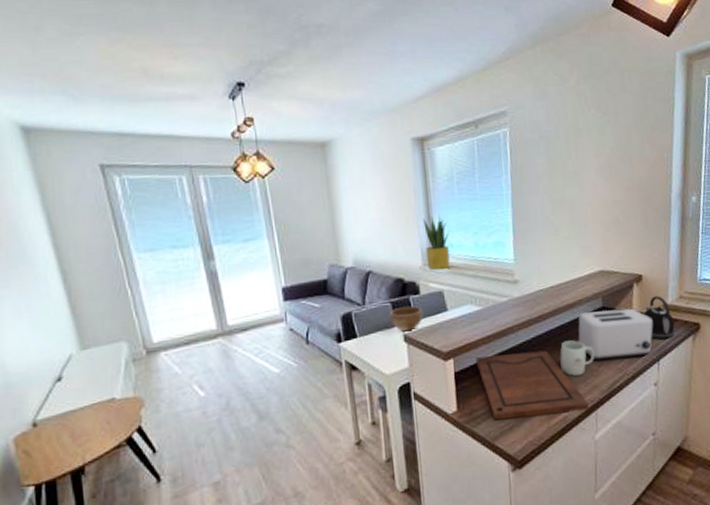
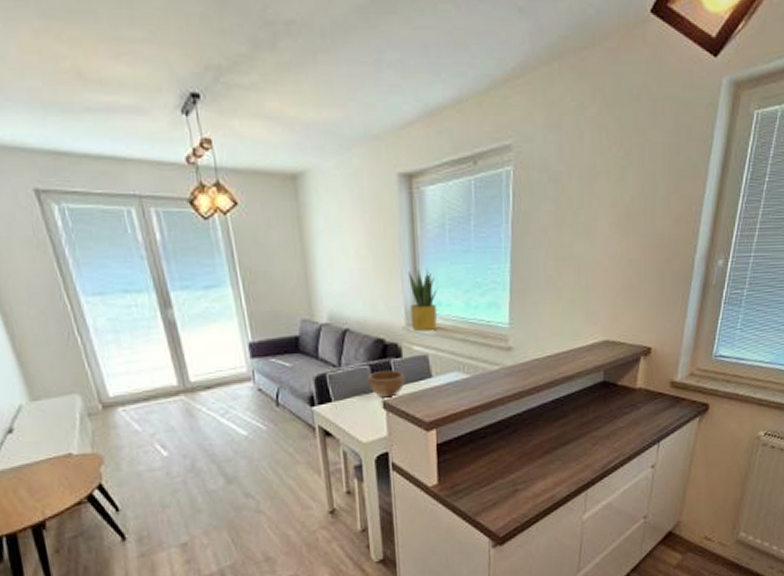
cutting board: present [475,350,589,421] -> none [460,425,579,496]
mug: present [560,340,595,376] -> none [552,415,590,454]
toaster: present [578,308,653,361] -> none [573,384,657,439]
kettle: present [643,296,676,340] -> none [648,372,681,420]

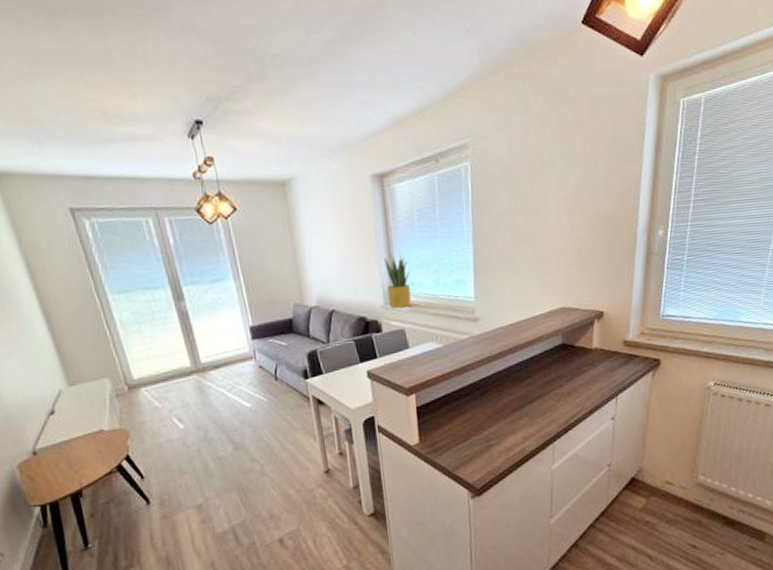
bowl: present [367,370,405,398] -> none [353,343,386,369]

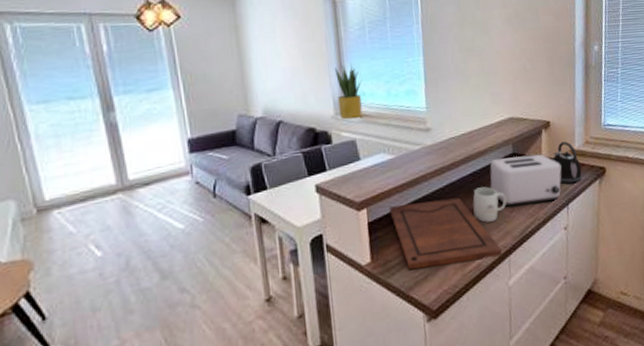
cutting board: none [437,386,546,452] -> present [389,197,502,271]
mug: none [519,376,553,411] -> present [472,186,507,223]
toaster: none [537,344,613,396] -> present [490,154,562,207]
kettle: none [603,332,635,376] -> present [552,141,583,185]

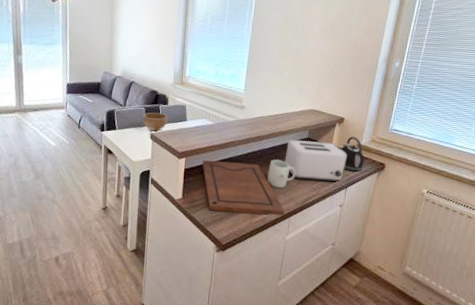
bowl: none [300,155,336,182] -> present [142,112,168,132]
planter: present [335,63,363,120] -> none [177,46,198,89]

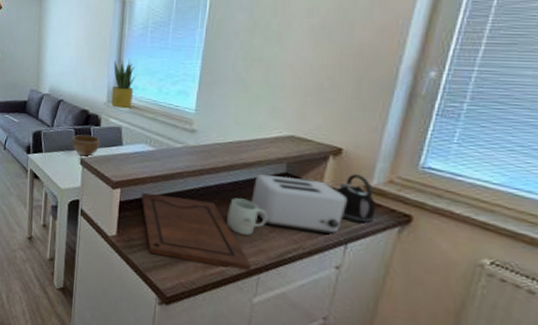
planter: none [177,46,198,89] -> present [111,59,137,109]

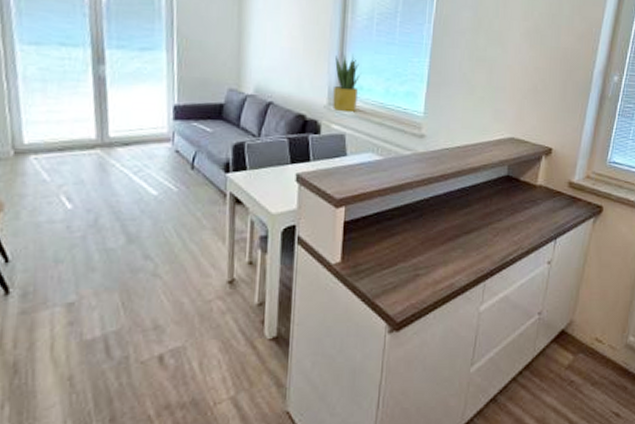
bowl: present [71,134,101,157] -> none [284,144,321,172]
cutting board: present [141,192,251,272] -> none [368,208,478,280]
mug: present [227,198,267,235] -> none [455,205,492,242]
toaster: present [251,174,347,236] -> none [477,179,556,232]
kettle: present [336,174,376,224] -> none [547,172,578,218]

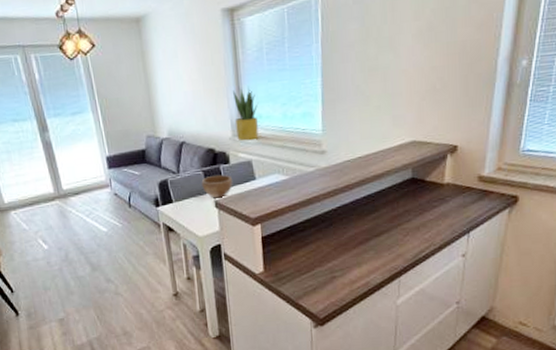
bowl: none [284,144,321,172] -> present [201,174,233,198]

